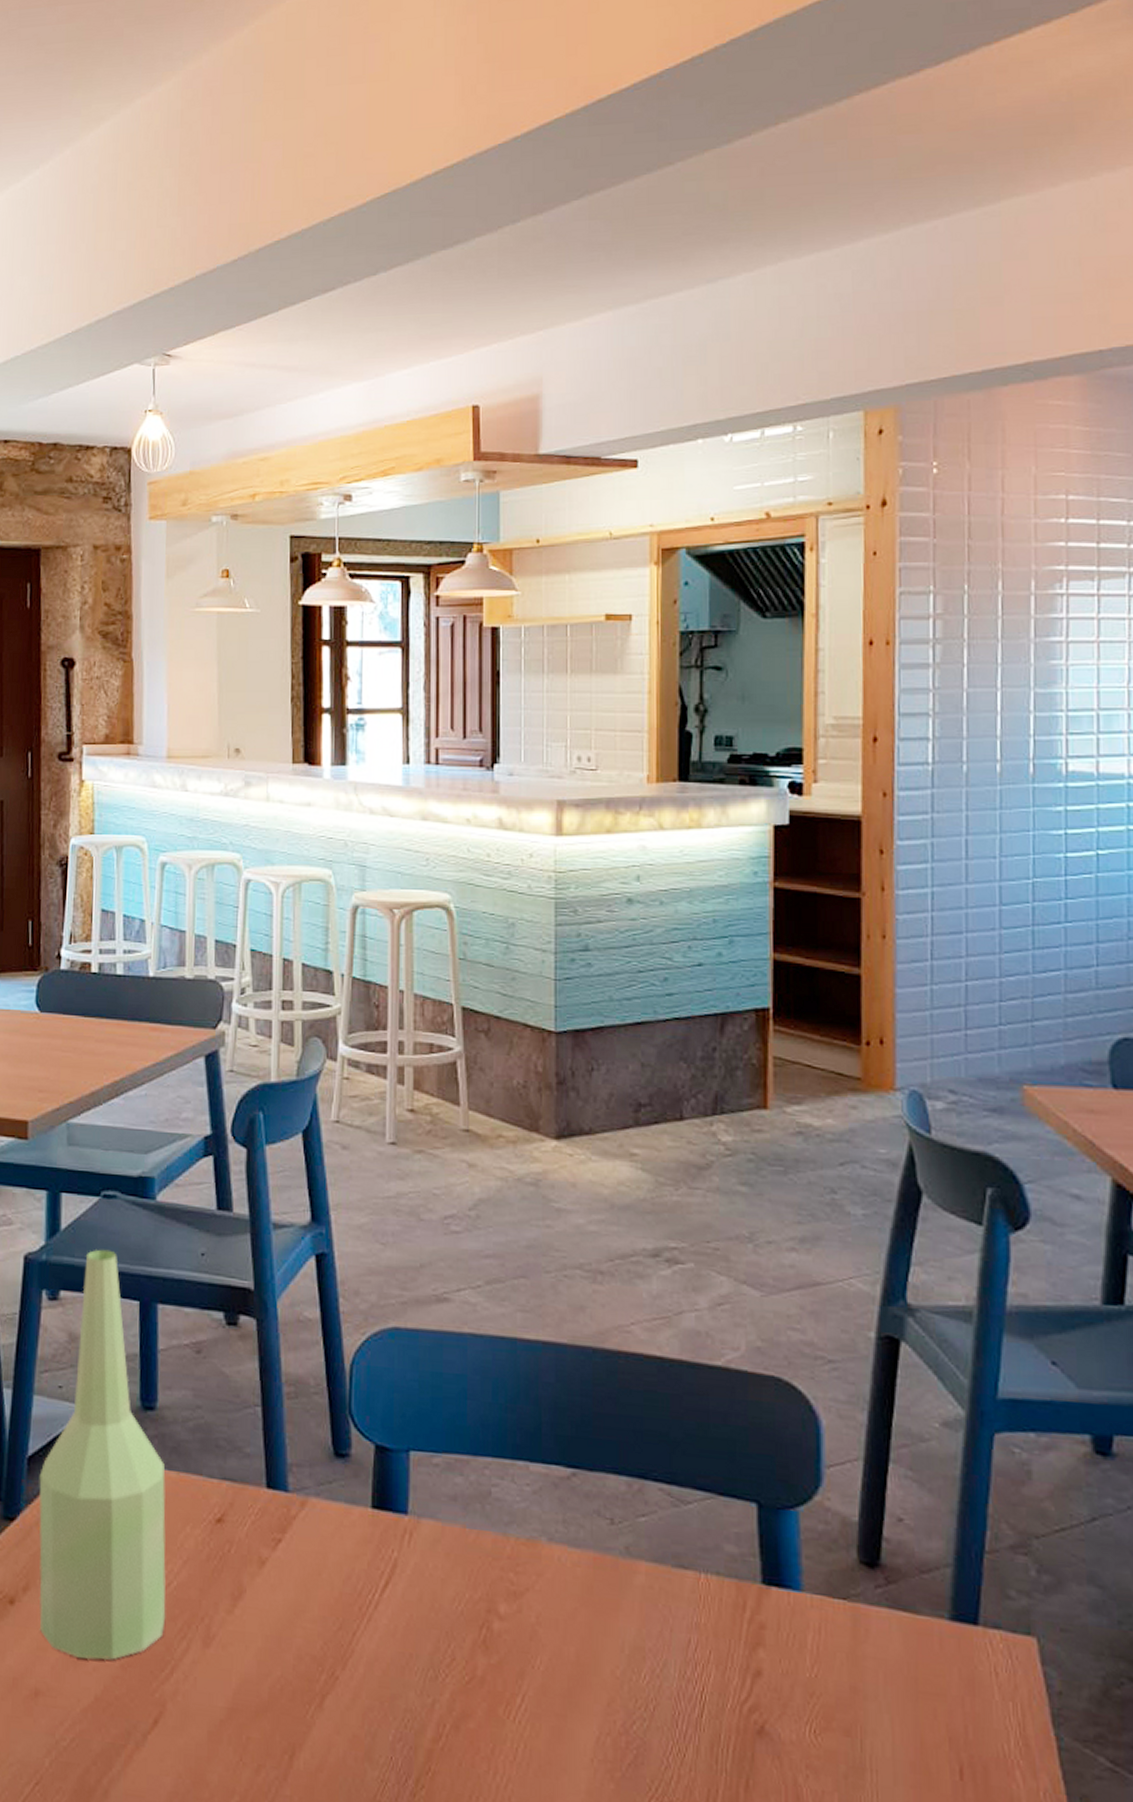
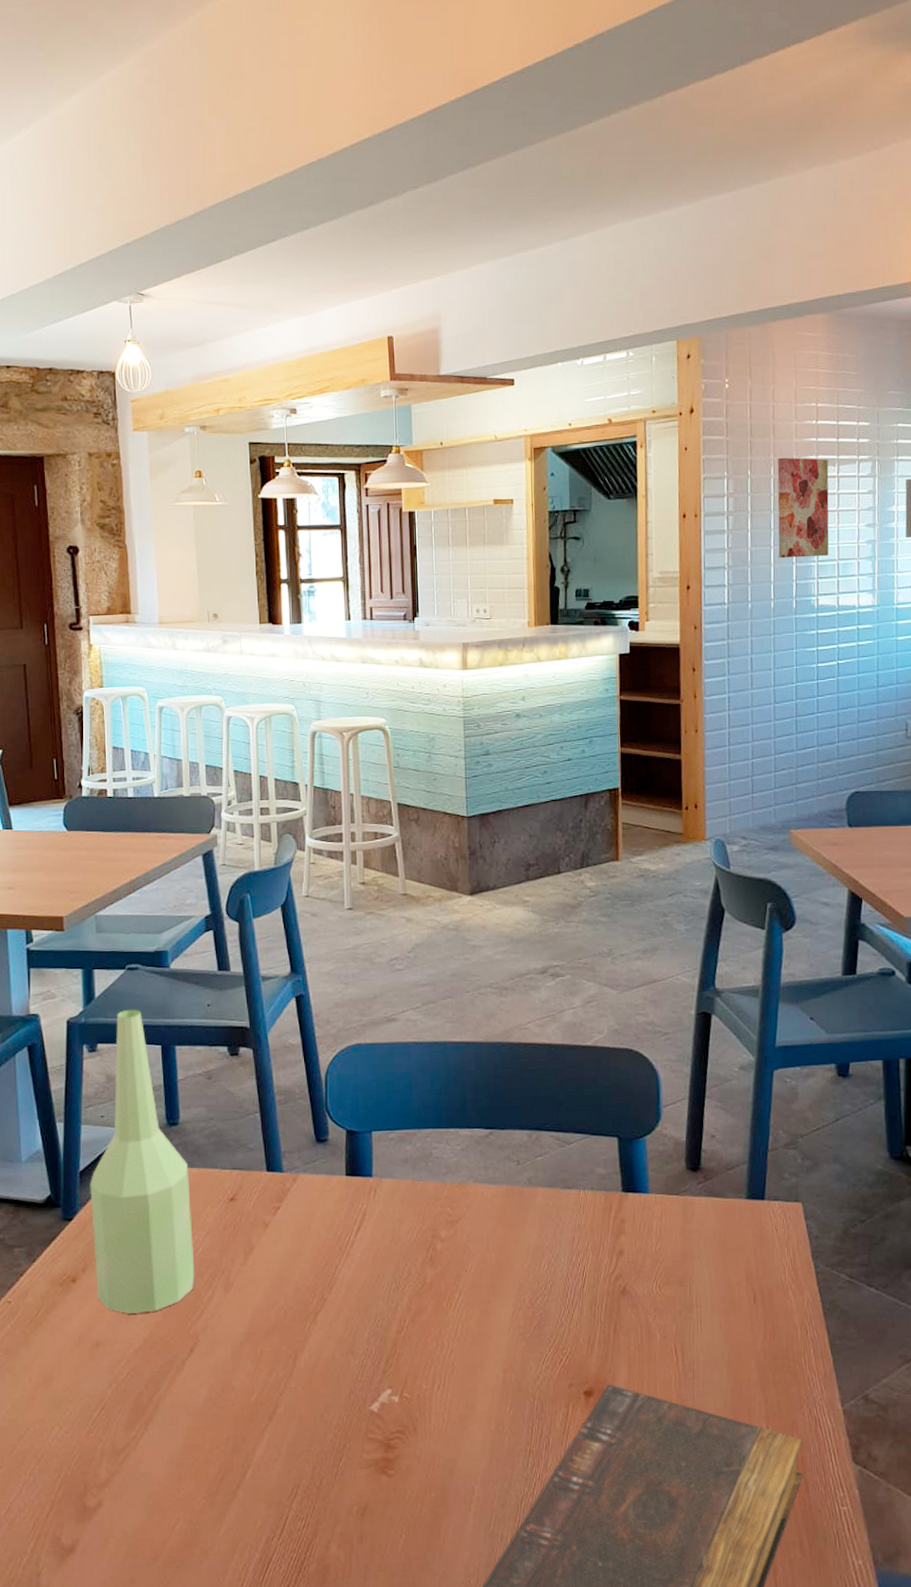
wall art: none [1007,567,1085,705] -> present [777,457,829,558]

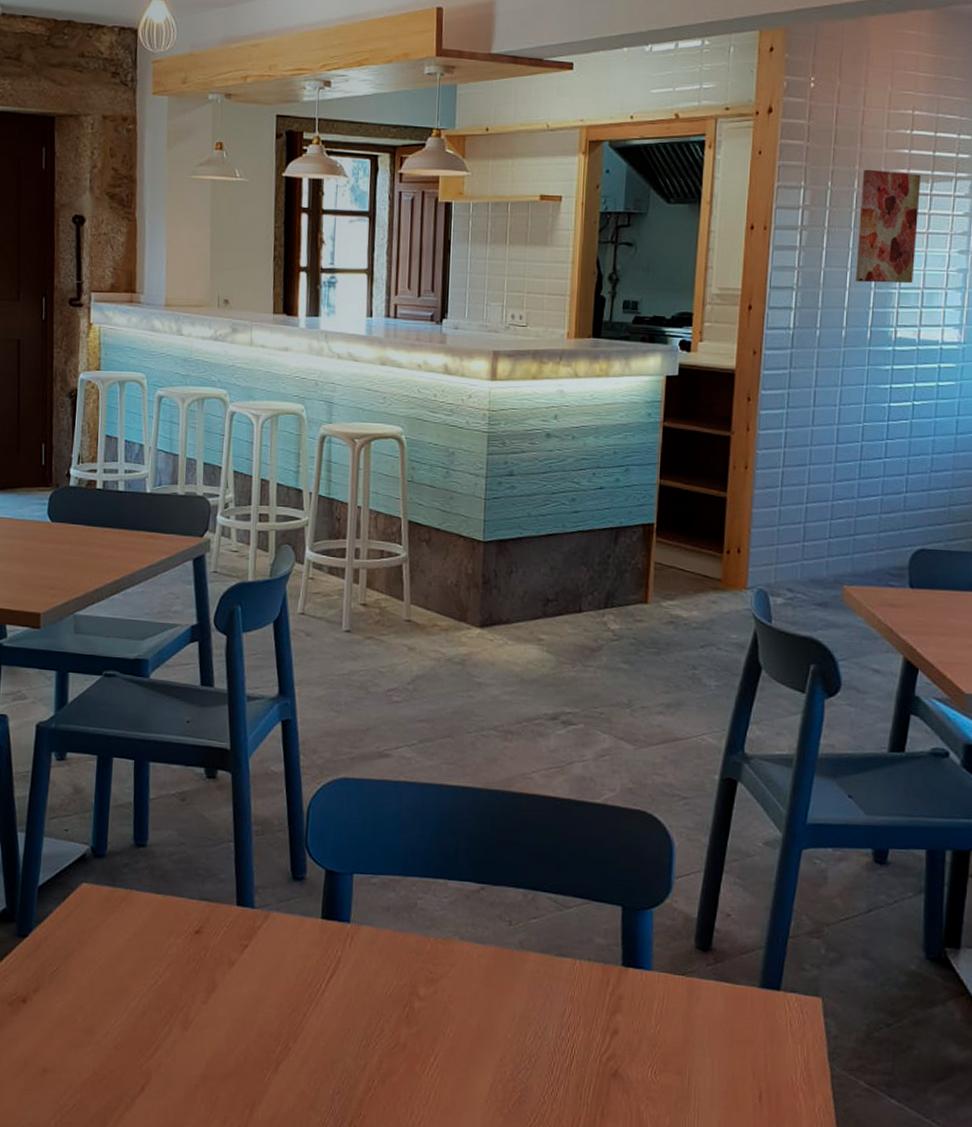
bottle: present [90,1009,195,1313] -> none [47,718,154,1043]

